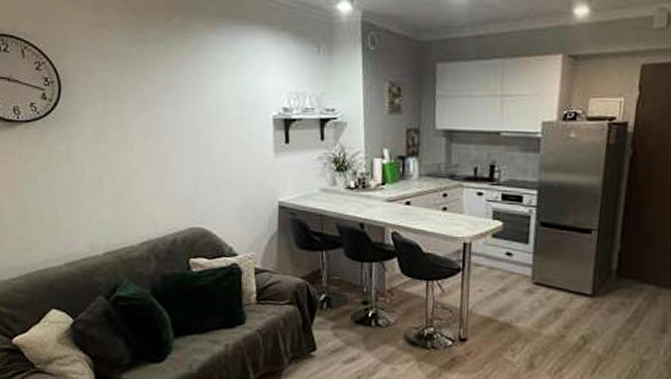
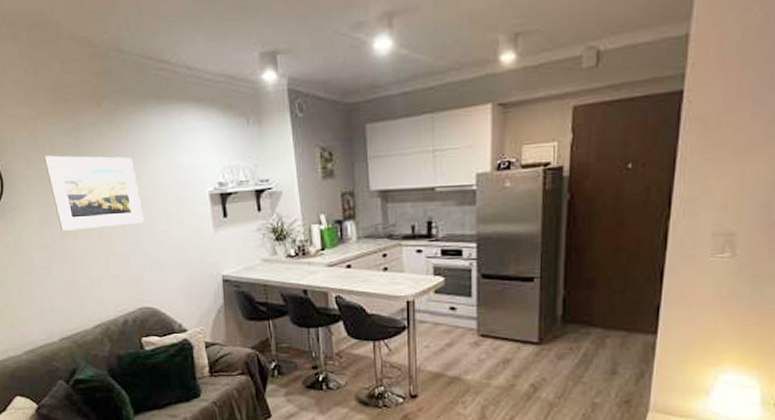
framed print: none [105,65,203,143] -> present [43,155,144,231]

